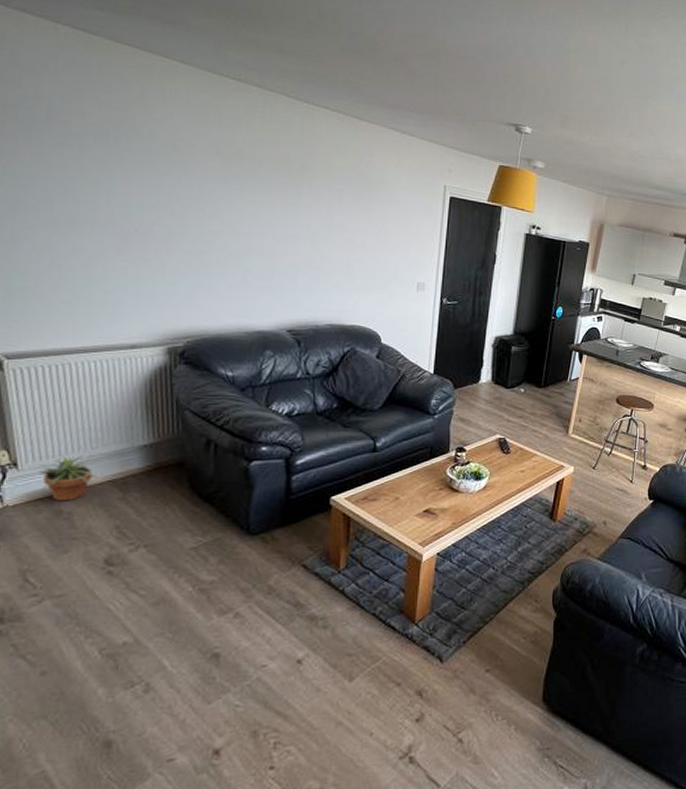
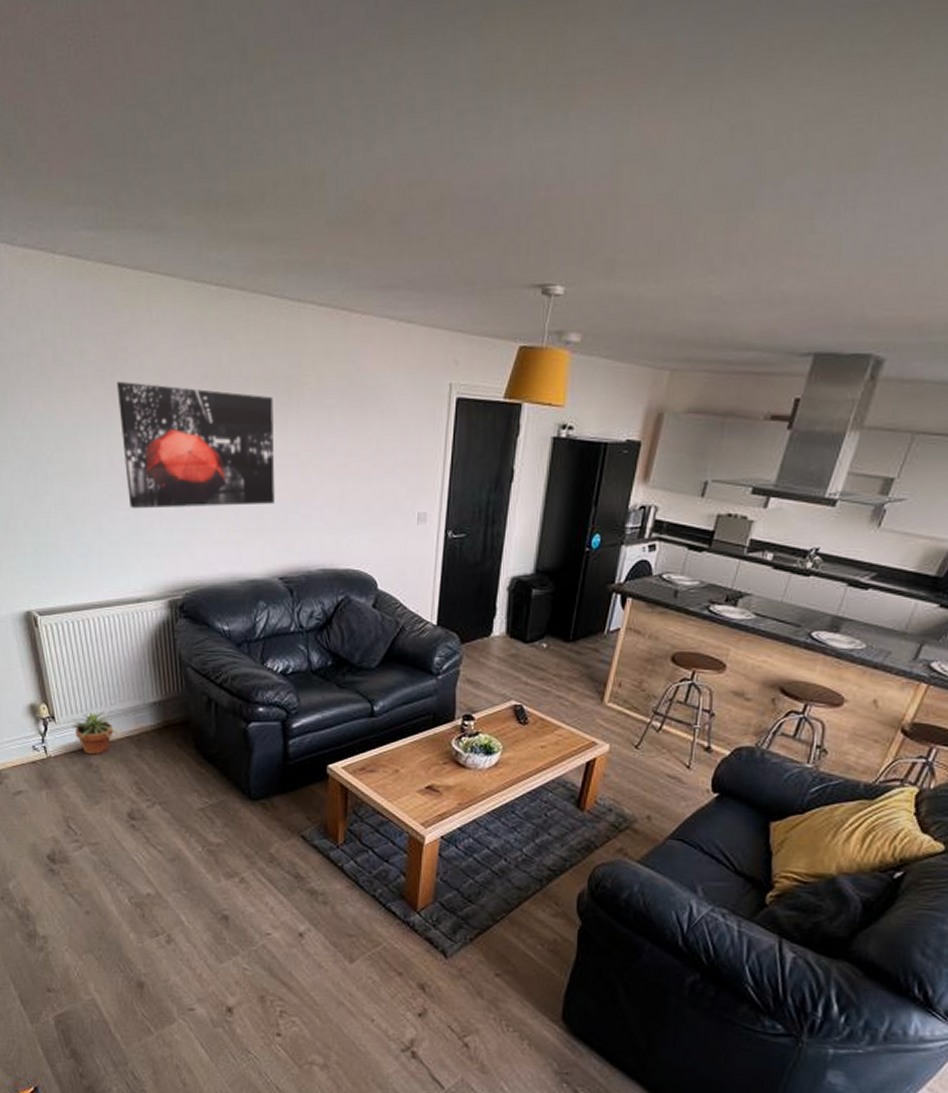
wall art: none [121,144,287,266] -> present [117,381,275,508]

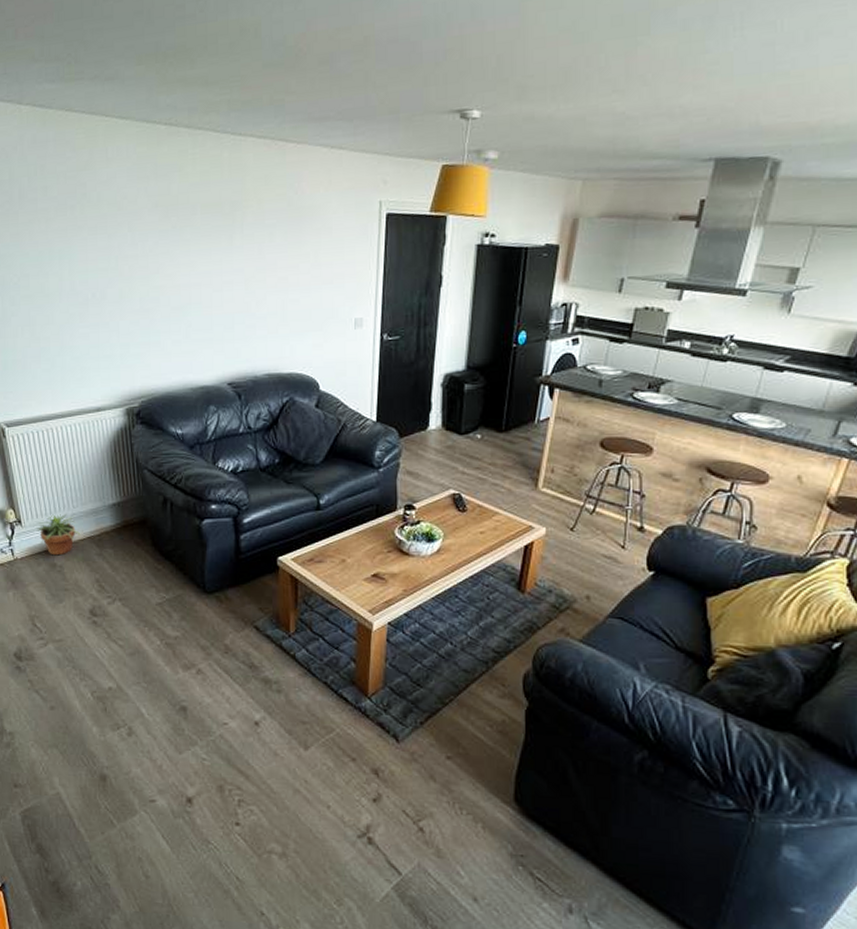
wall art: present [117,381,275,508] -> none [77,212,222,325]

